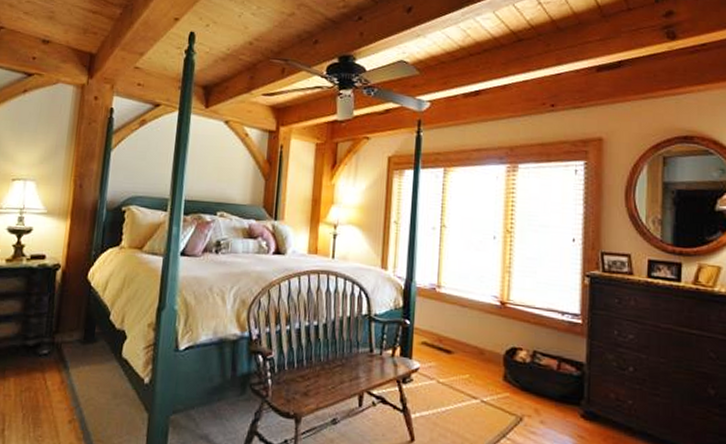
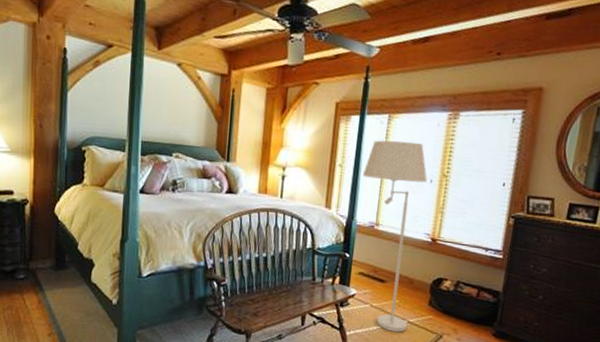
floor lamp: none [419,195,490,414] -> present [362,140,427,333]

